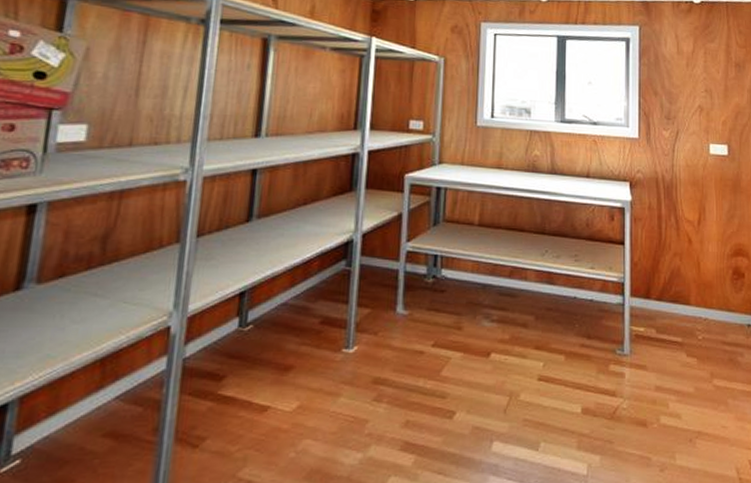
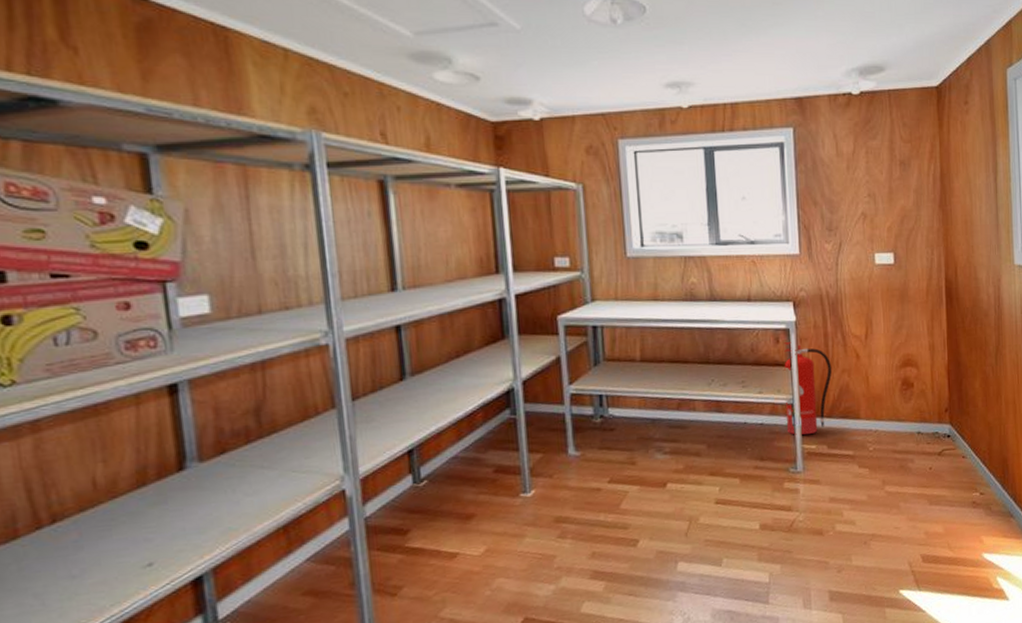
fire extinguisher: none [617,221,664,317] -> present [783,342,832,436]

